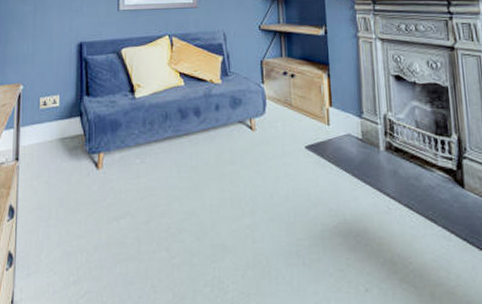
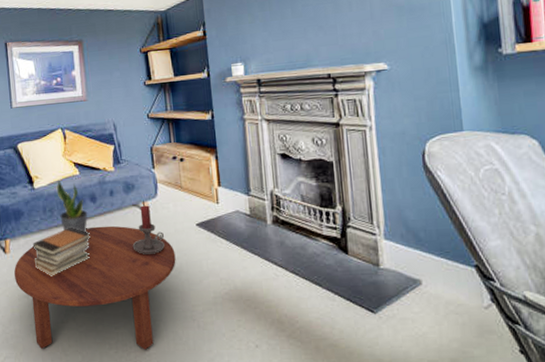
coffee table: none [106,143,282,289] -> present [14,225,176,350]
book stack: none [128,142,191,198] -> present [32,227,90,276]
potted plant: none [159,90,191,149] -> present [56,179,88,232]
candle holder: none [236,123,271,179] -> present [132,205,165,255]

